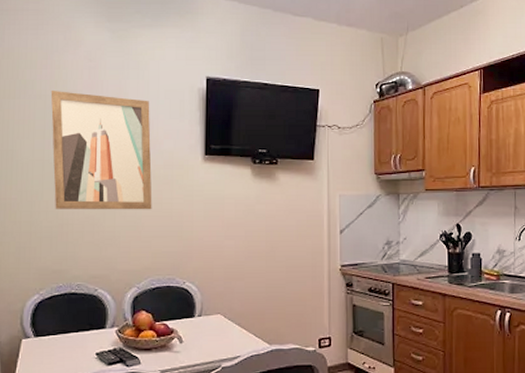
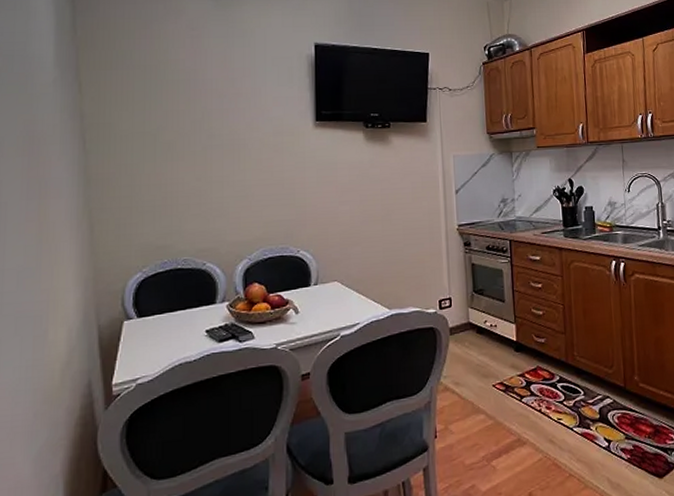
wall art: present [50,91,152,210] -> none [150,60,262,182]

